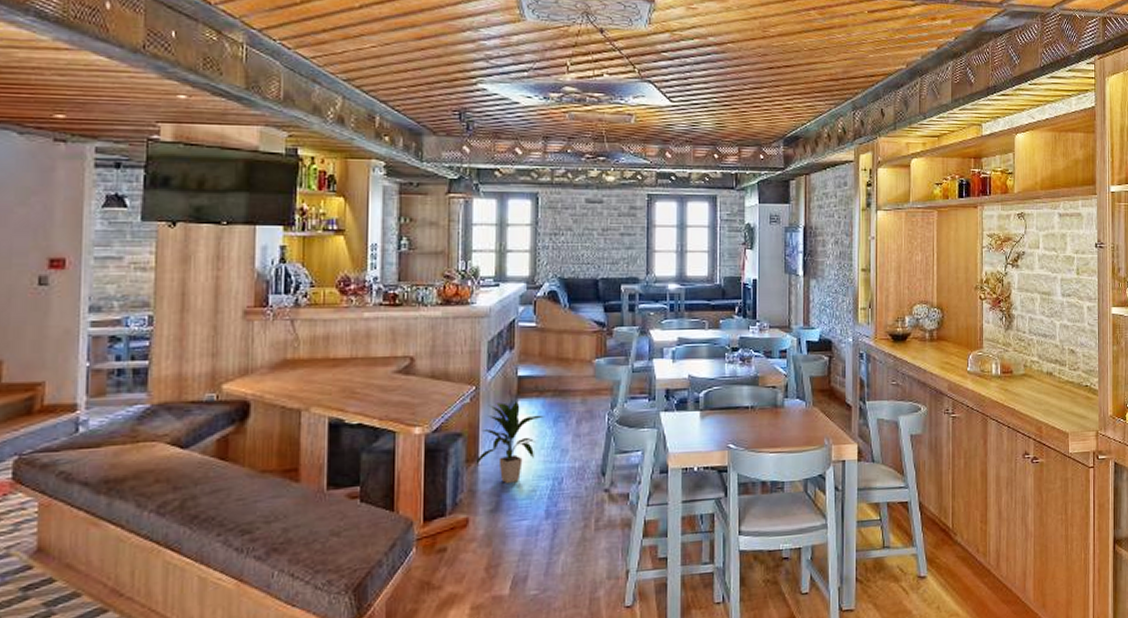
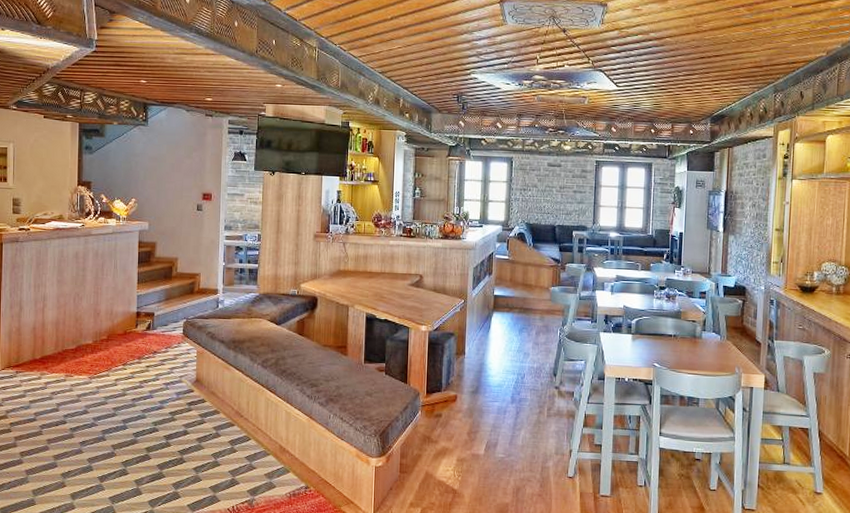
indoor plant: present [474,400,545,483] -> none [462,313,513,373]

